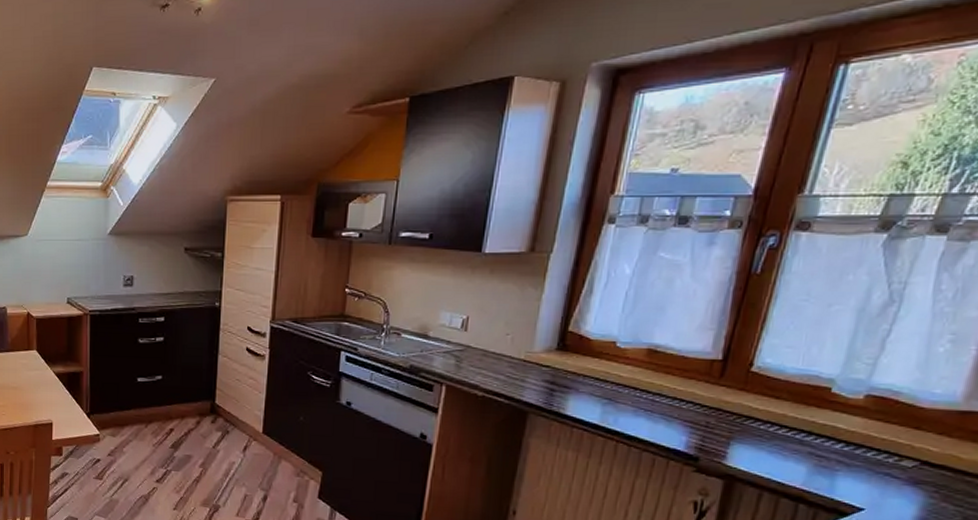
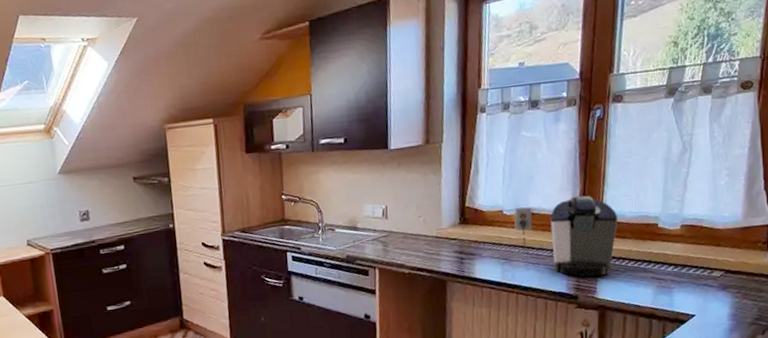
coffee maker: none [628,338,775,440] -> present [514,195,618,277]

